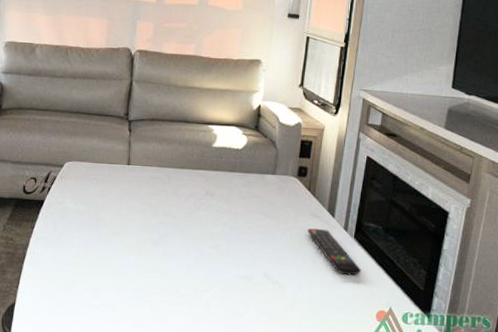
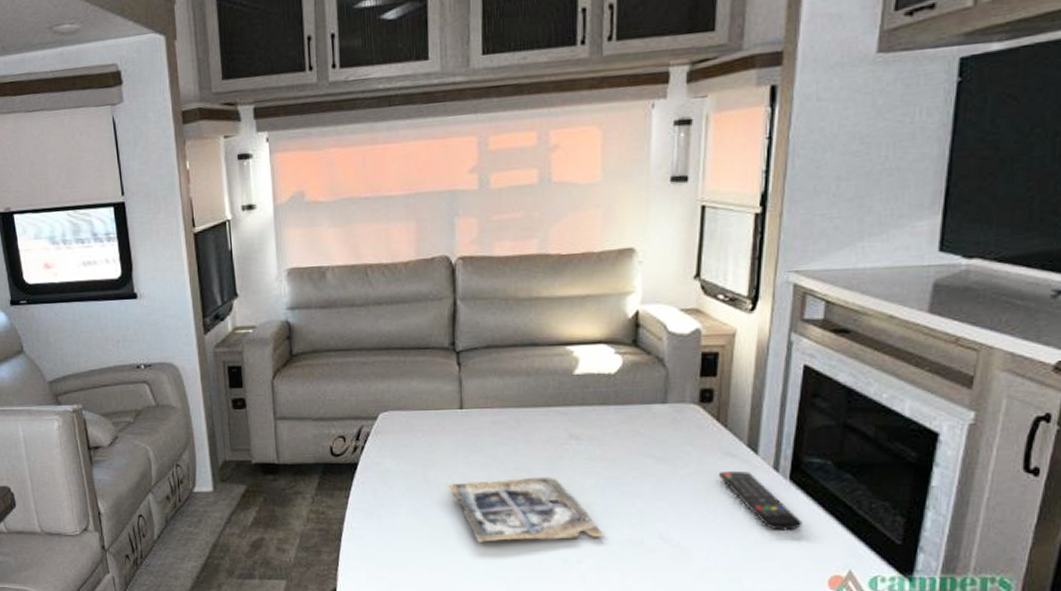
magazine: none [113,222,226,272] -> present [448,476,604,542]

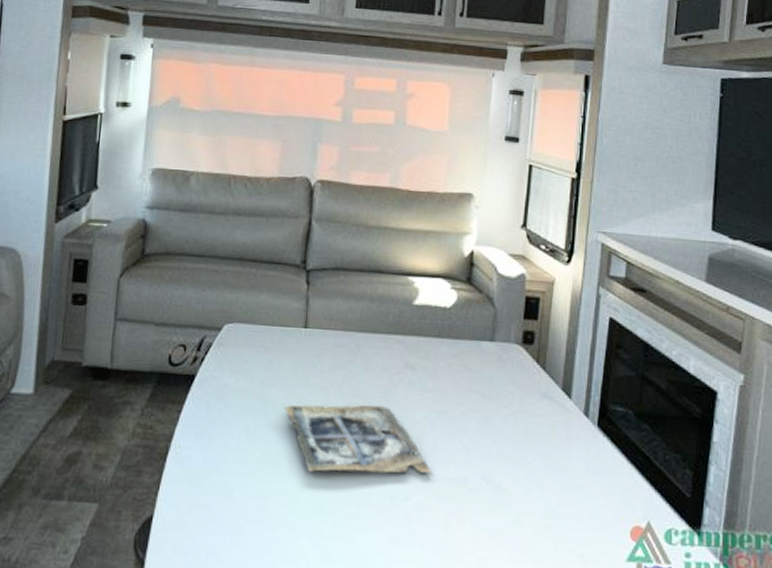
remote control: present [718,470,803,531] -> none [536,413,609,478]

